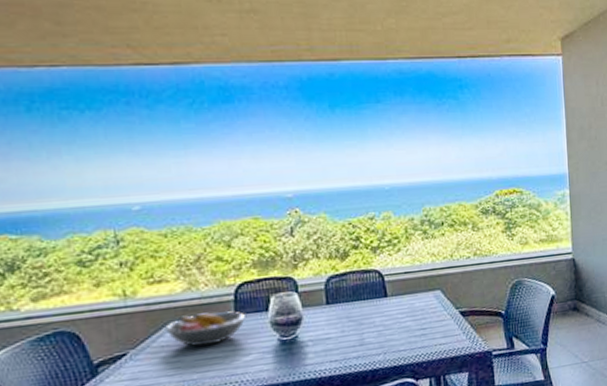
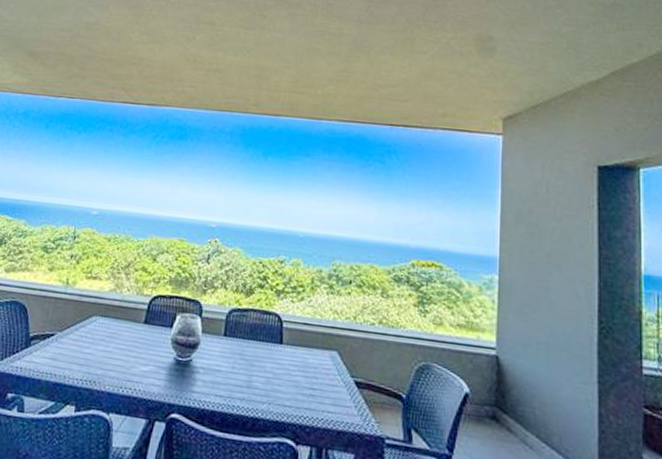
fruit bowl: present [165,310,247,347] -> none [88,313,154,347]

